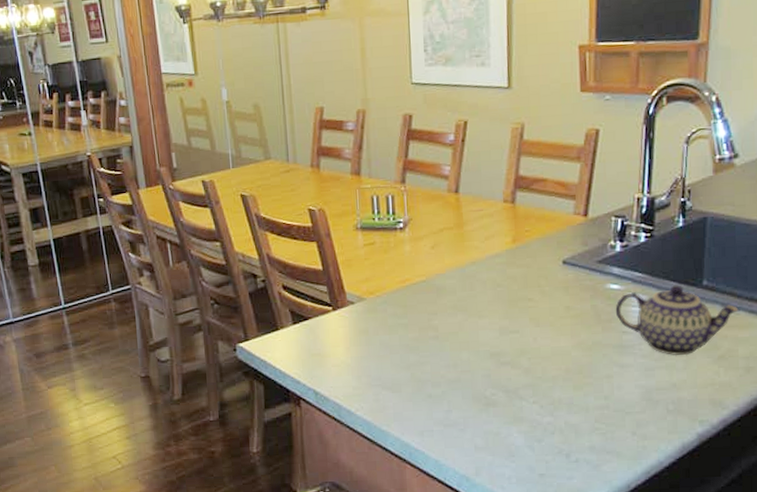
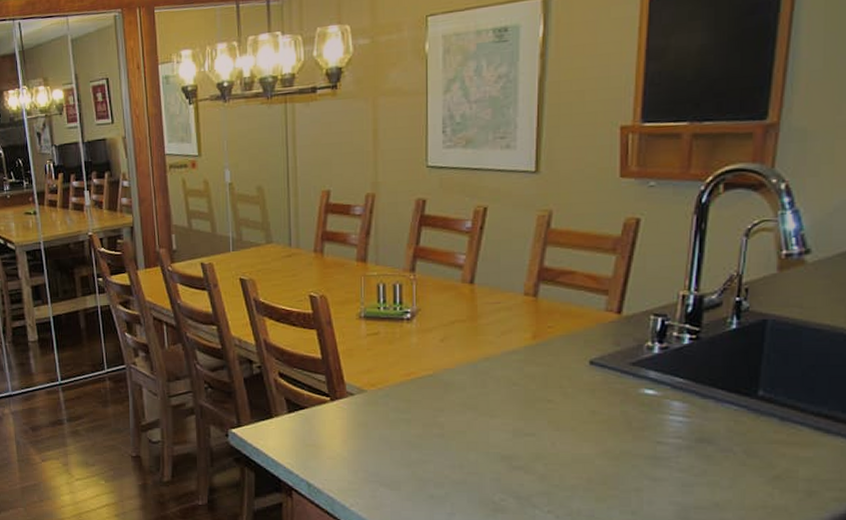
teapot: present [615,285,740,355] -> none [649,394,804,472]

